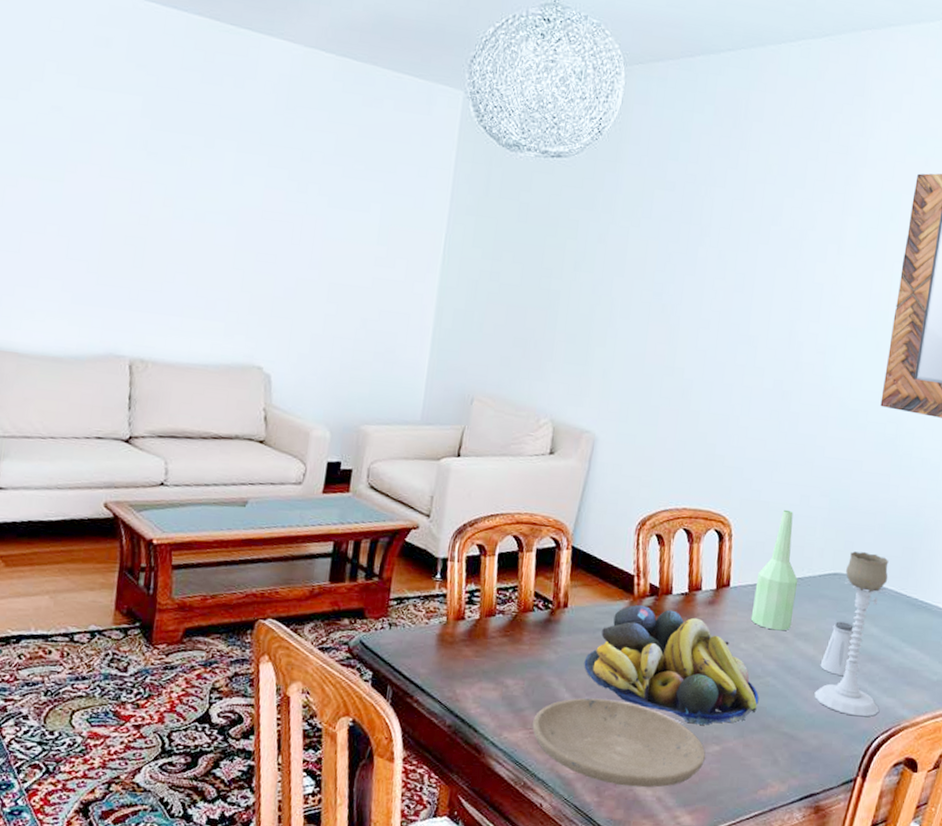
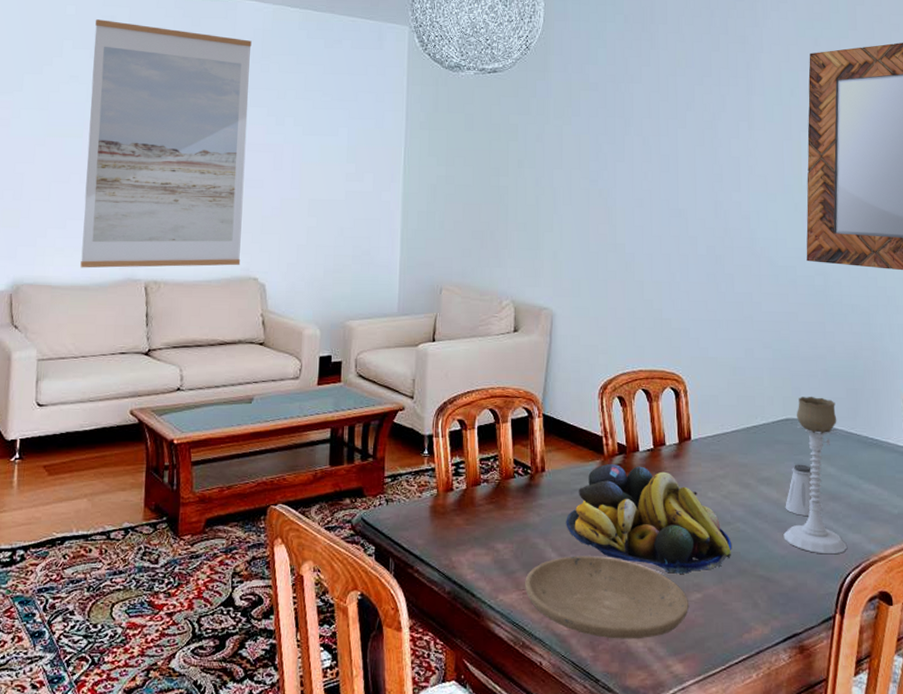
wall art: none [53,40,276,351] -> present [80,19,252,268]
bottle: present [750,509,798,631] -> none [714,363,754,478]

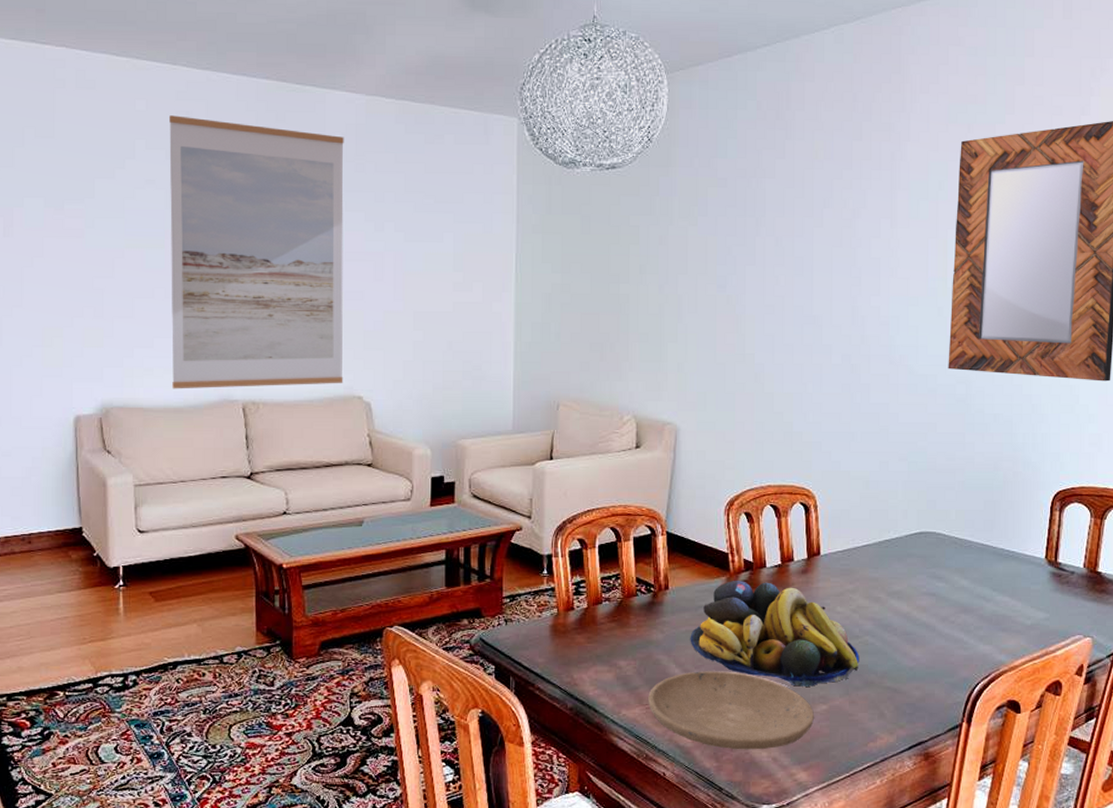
candle holder: present [783,397,847,555] -> none [913,510,977,666]
saltshaker: present [785,464,813,516] -> none [915,577,945,628]

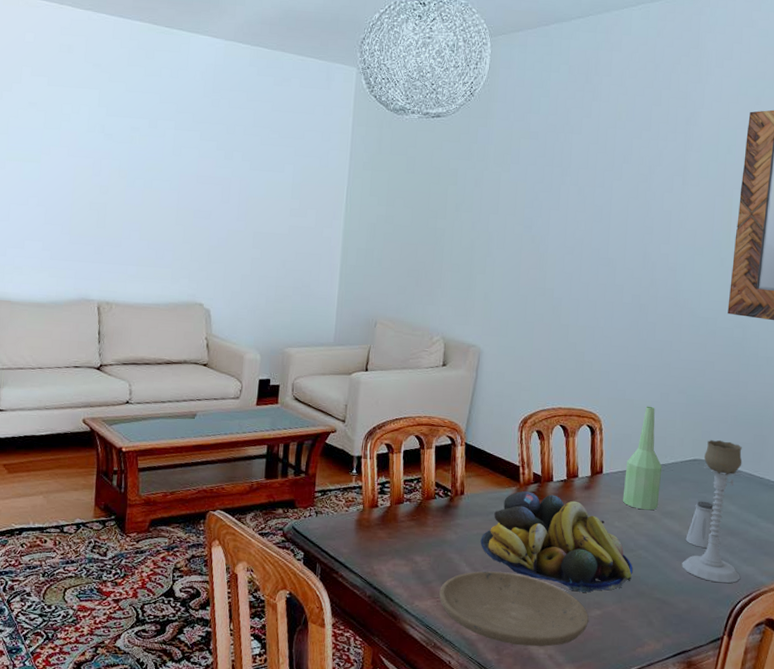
wall art: present [169,115,344,389] -> none [38,48,204,291]
bottle: none [844,477,886,592] -> present [622,406,663,511]
candle holder: none [913,510,977,666] -> present [682,440,742,584]
saltshaker: none [915,577,945,628] -> present [685,501,715,548]

